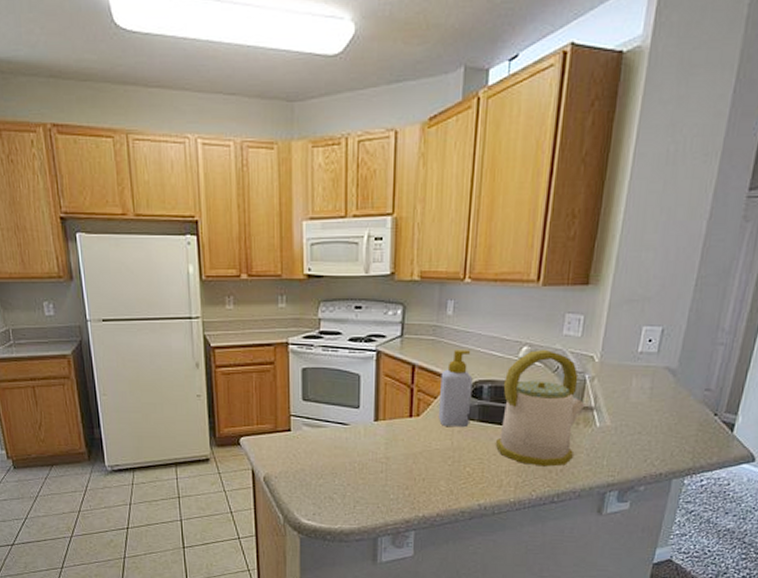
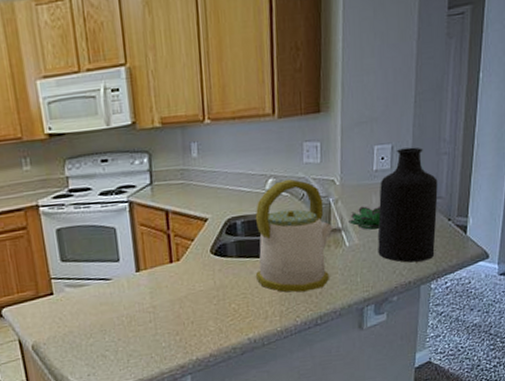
soap bottle: present [438,350,473,426] -> none [194,189,228,267]
succulent plant: none [603,388,640,413] -> present [349,206,381,230]
bottle: none [630,333,709,454] -> present [377,147,438,263]

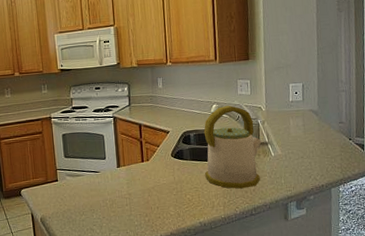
succulent plant: present [349,206,381,230] -> none [273,127,297,145]
bottle: present [377,147,438,263] -> none [295,85,341,170]

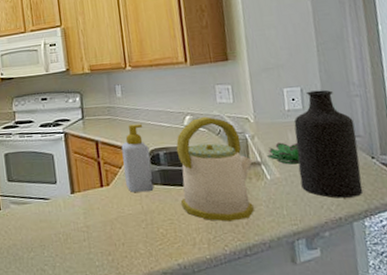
soap bottle: none [160,110,184,166] -> present [121,124,154,192]
succulent plant: none [273,127,297,145] -> present [267,142,300,165]
bottle: none [295,85,341,170] -> present [293,90,363,198]

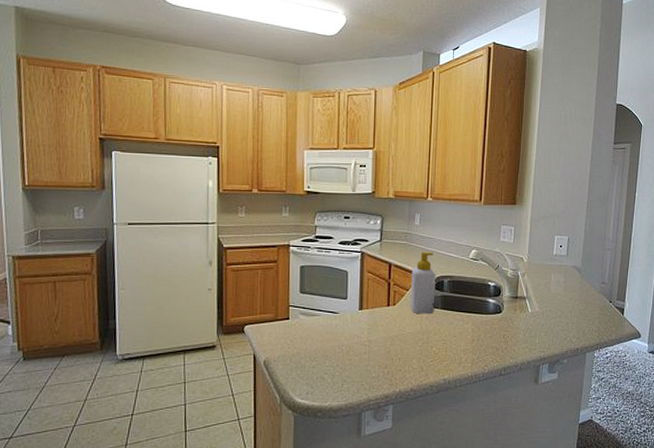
kettle: present [176,116,254,222] -> none [456,252,520,345]
succulent plant: present [267,142,300,165] -> none [532,281,558,301]
bottle: present [293,90,363,198] -> none [554,241,602,332]

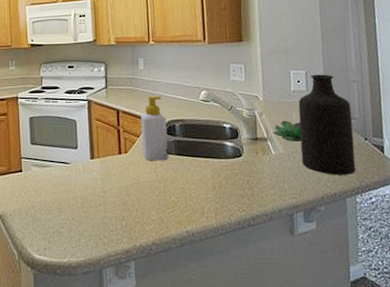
succulent plant: none [532,281,558,301] -> present [273,120,302,142]
bottle: none [554,241,602,332] -> present [298,74,356,175]

